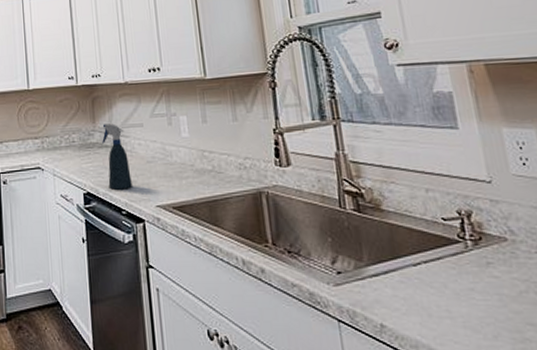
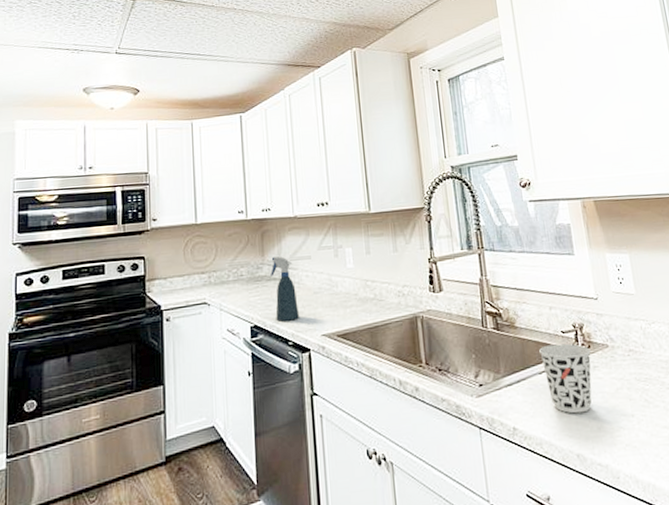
cup: none [413,233,485,316] -> present [539,343,592,414]

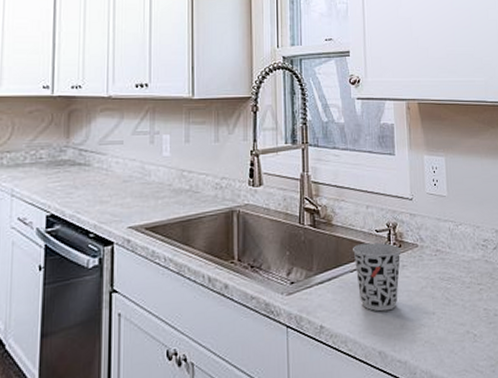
spray bottle: present [271,256,299,322] -> none [75,140,104,211]

